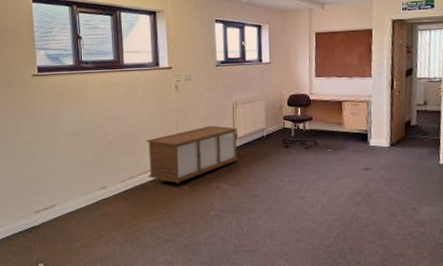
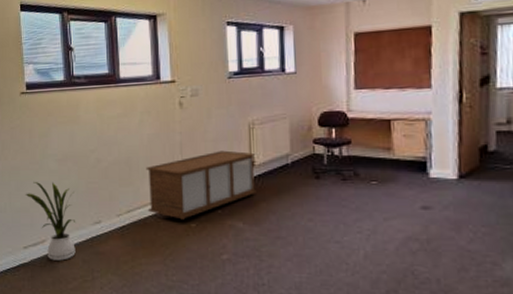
house plant: none [36,153,84,222] -> present [25,181,76,261]

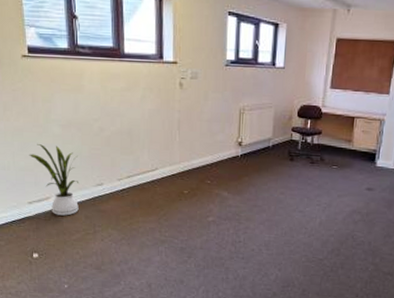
storage cabinet: present [146,150,256,220] -> none [146,130,243,187]

